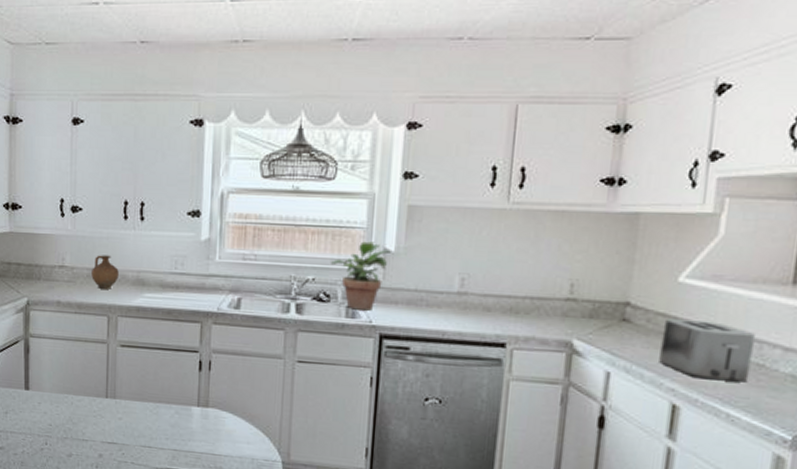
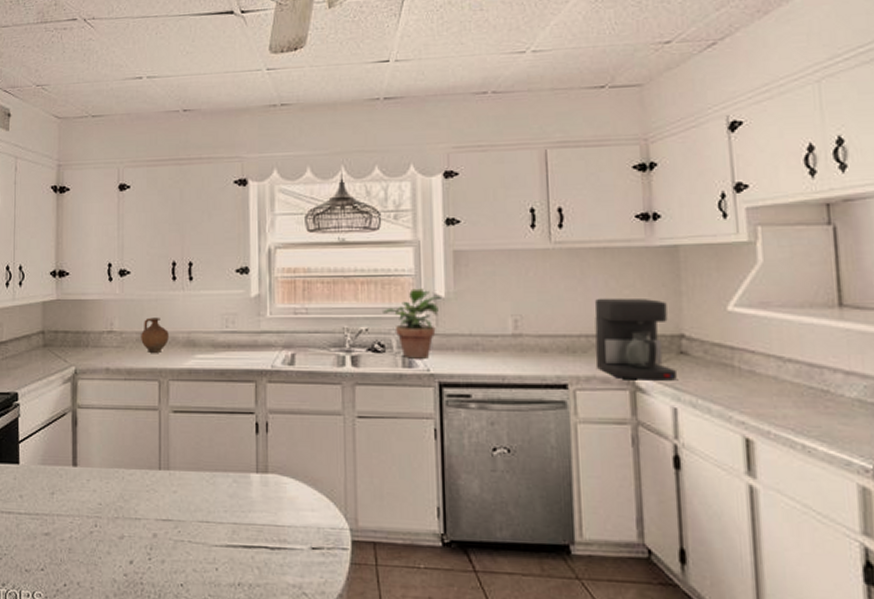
coffee maker: none [536,261,618,346] -> present [594,297,677,381]
toaster: present [659,319,757,383] -> none [721,349,816,410]

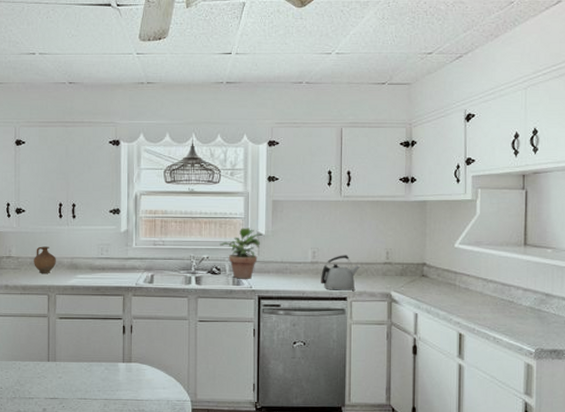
kettle: none [527,324,585,375] -> present [321,255,361,291]
coffee maker: present [594,297,677,381] -> none [366,237,419,295]

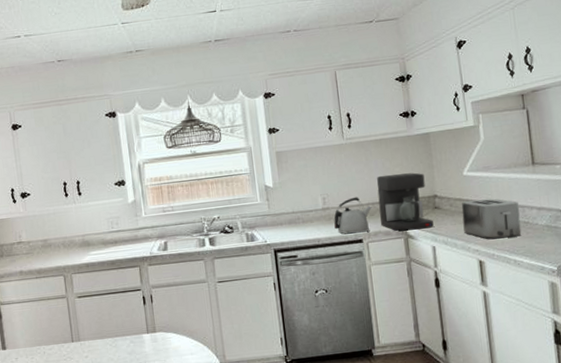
ceramic jug: present [34,246,56,273] -> none [45,227,68,255]
potted plant: present [220,228,262,279] -> none [229,182,270,235]
coffee maker: none [366,237,419,295] -> present [377,172,434,231]
toaster: none [448,273,506,314] -> present [461,198,522,240]

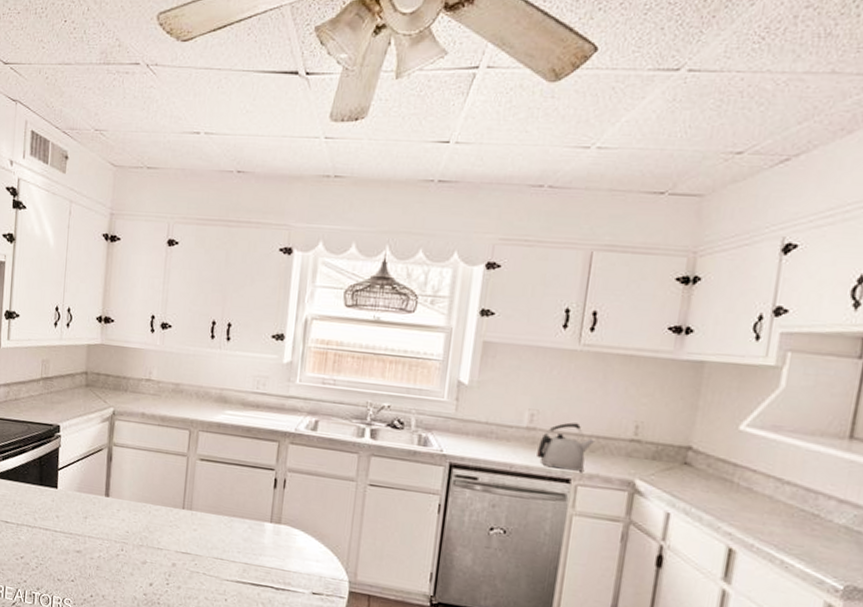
coffee maker: present [377,172,434,231] -> none [600,403,681,488]
toaster: present [461,198,522,240] -> none [717,465,813,531]

